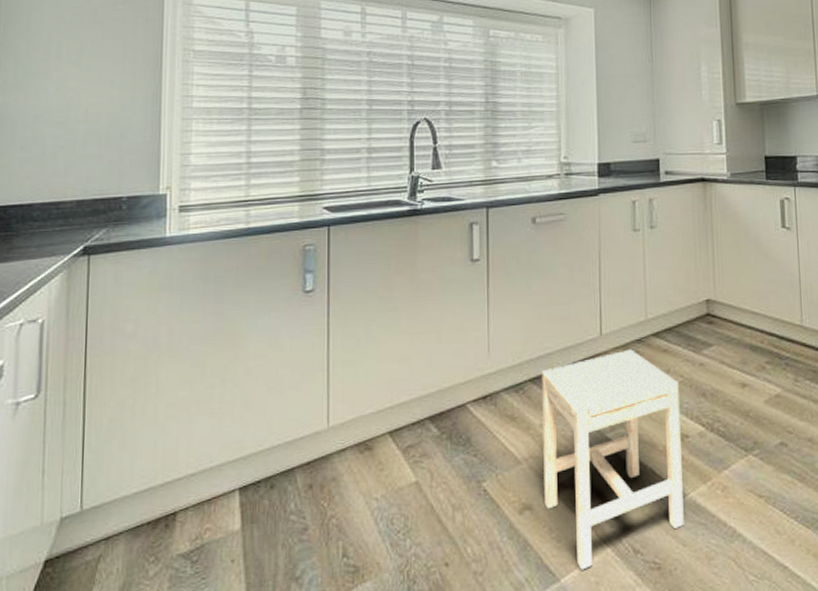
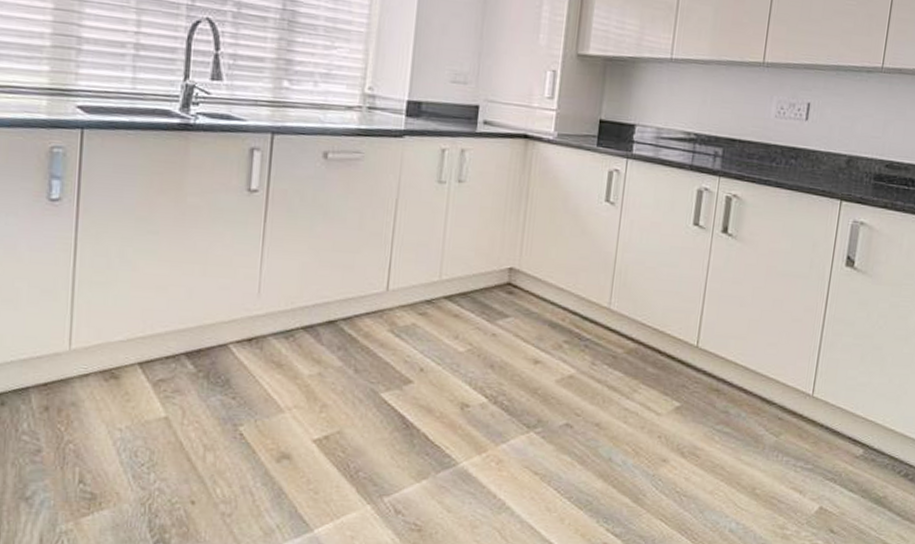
stool: present [542,349,684,571] -> none [305,309,466,524]

